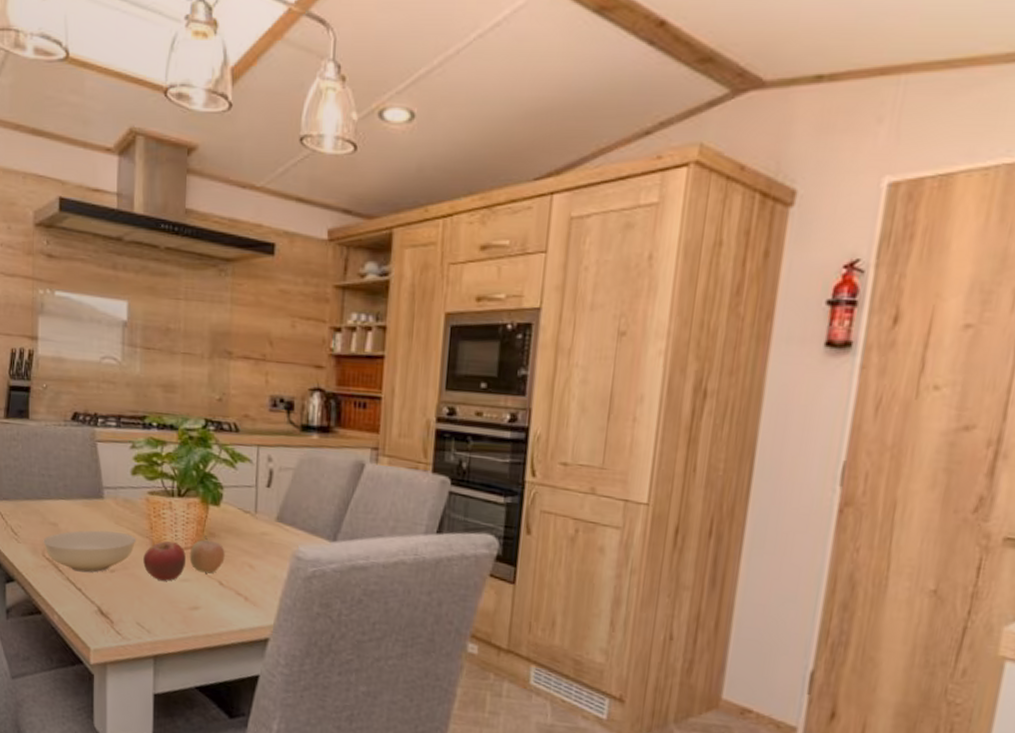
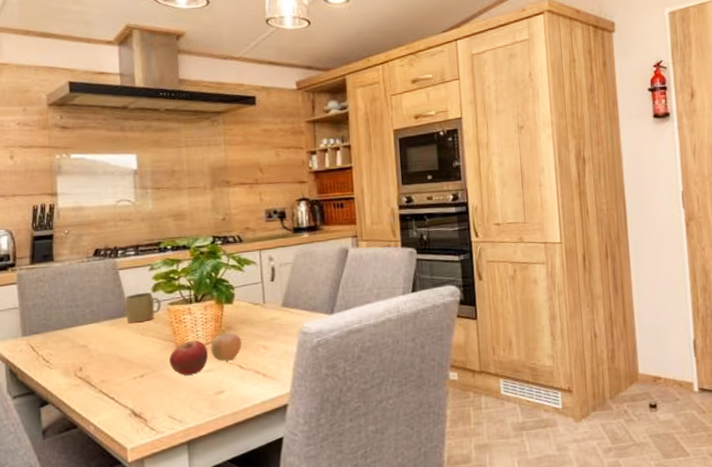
bowl: present [43,530,136,573] -> none [74,342,162,383]
mug: none [100,473,140,509] -> present [124,293,162,323]

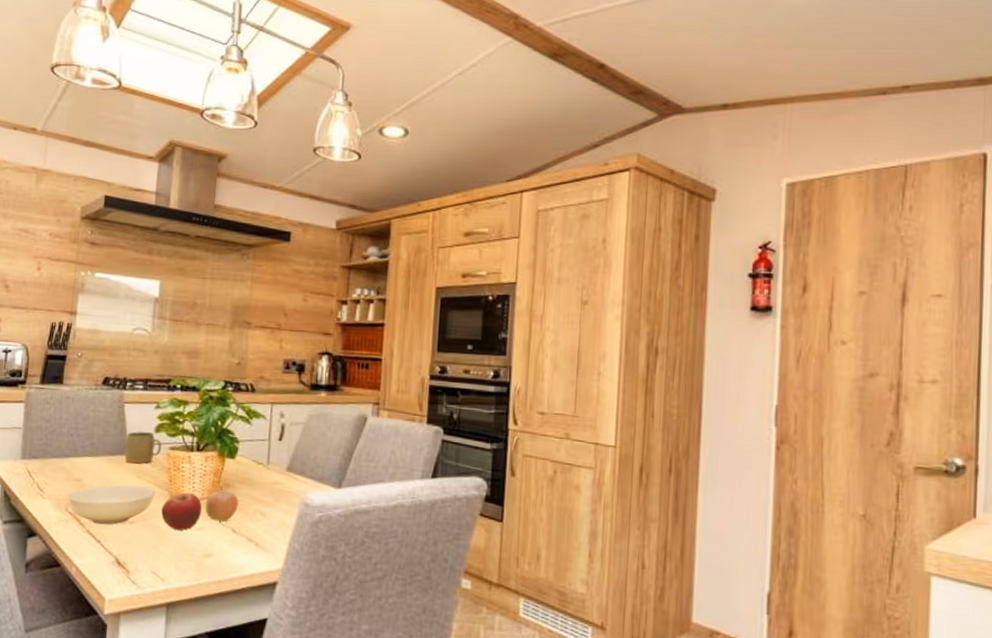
bowl: none [74,342,162,383] -> present [67,484,156,525]

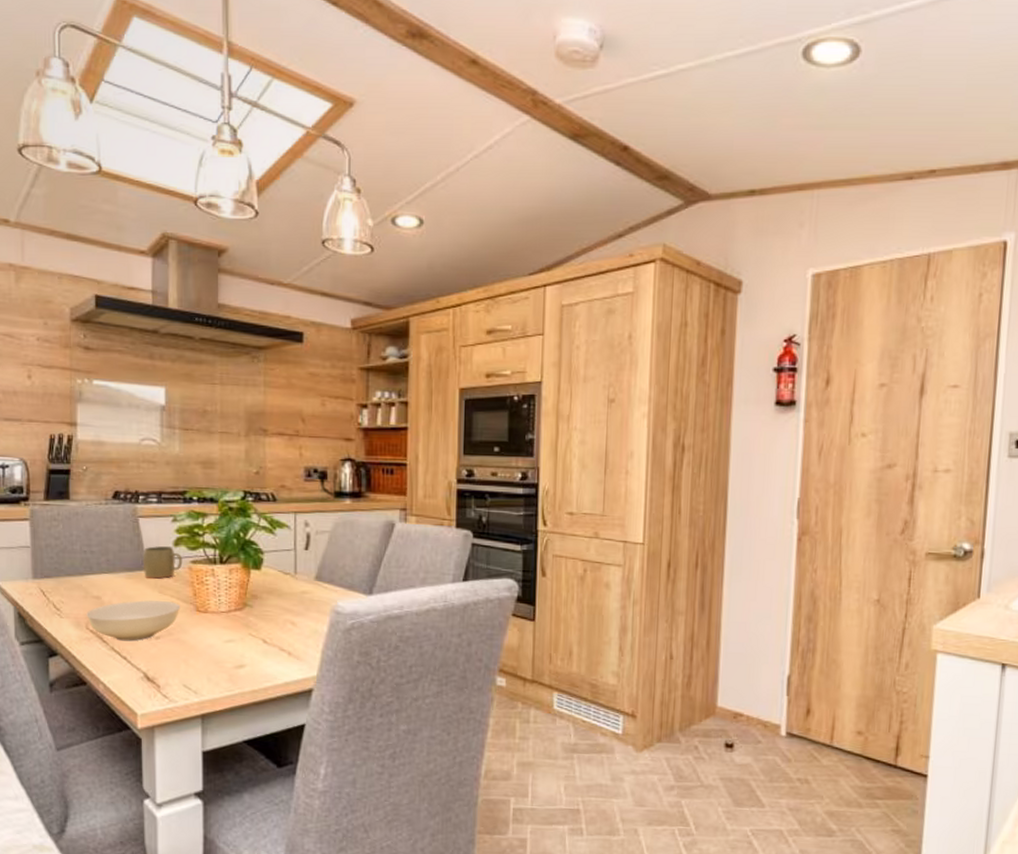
fruit: present [161,492,202,530] -> none [188,606,229,643]
fruit: present [205,486,239,522] -> none [233,598,268,633]

